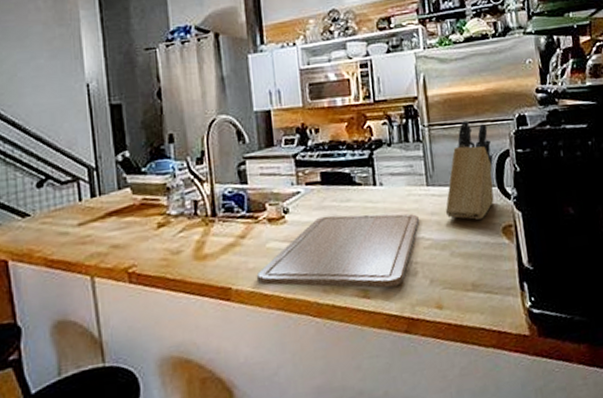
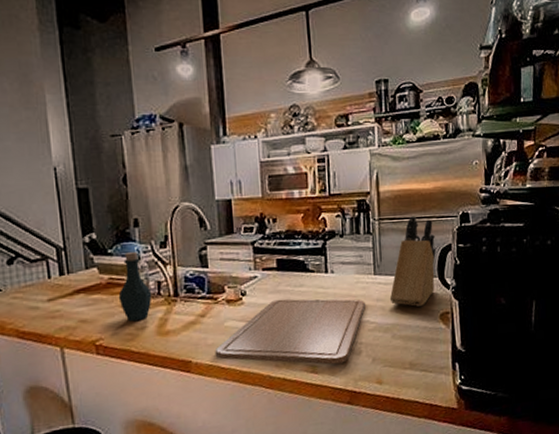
bottle: none [152,168,189,246] -> present [118,251,152,322]

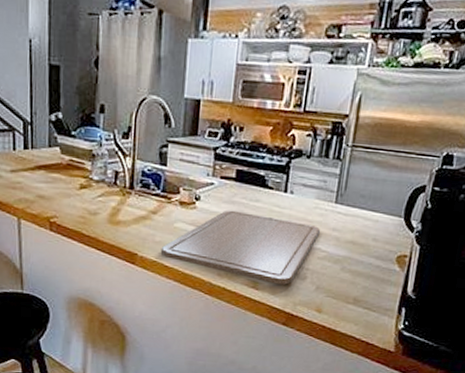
bottle: present [118,251,152,322] -> none [76,136,109,207]
knife block: present [389,216,436,307] -> none [346,148,411,244]

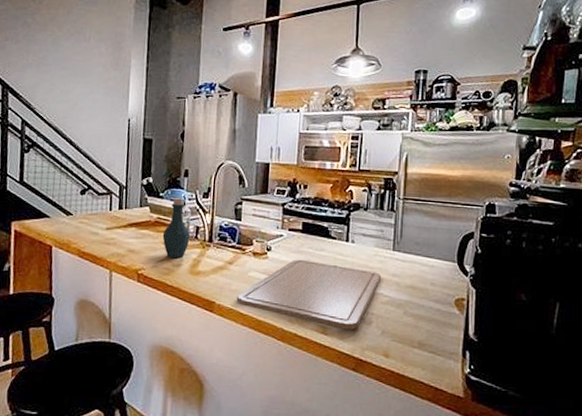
bottle: none [76,136,109,207] -> present [162,197,191,259]

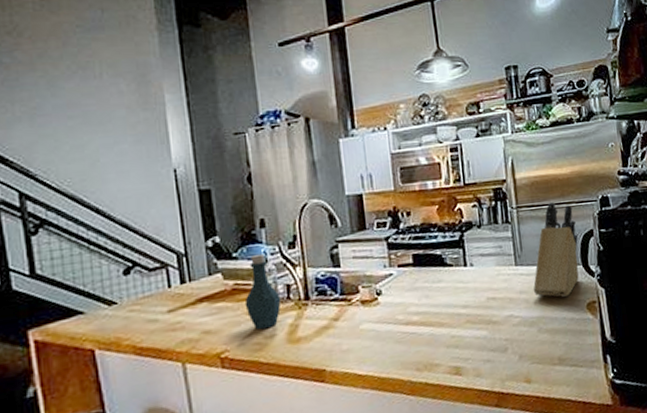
chopping board: present [236,259,381,330] -> none [350,292,508,366]
knife block: none [405,200,458,288] -> present [533,202,579,297]

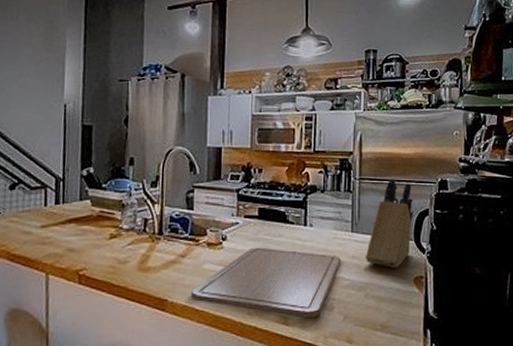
bottle: present [244,253,281,330] -> none [106,187,138,255]
chopping board: none [350,292,508,366] -> present [190,247,341,318]

